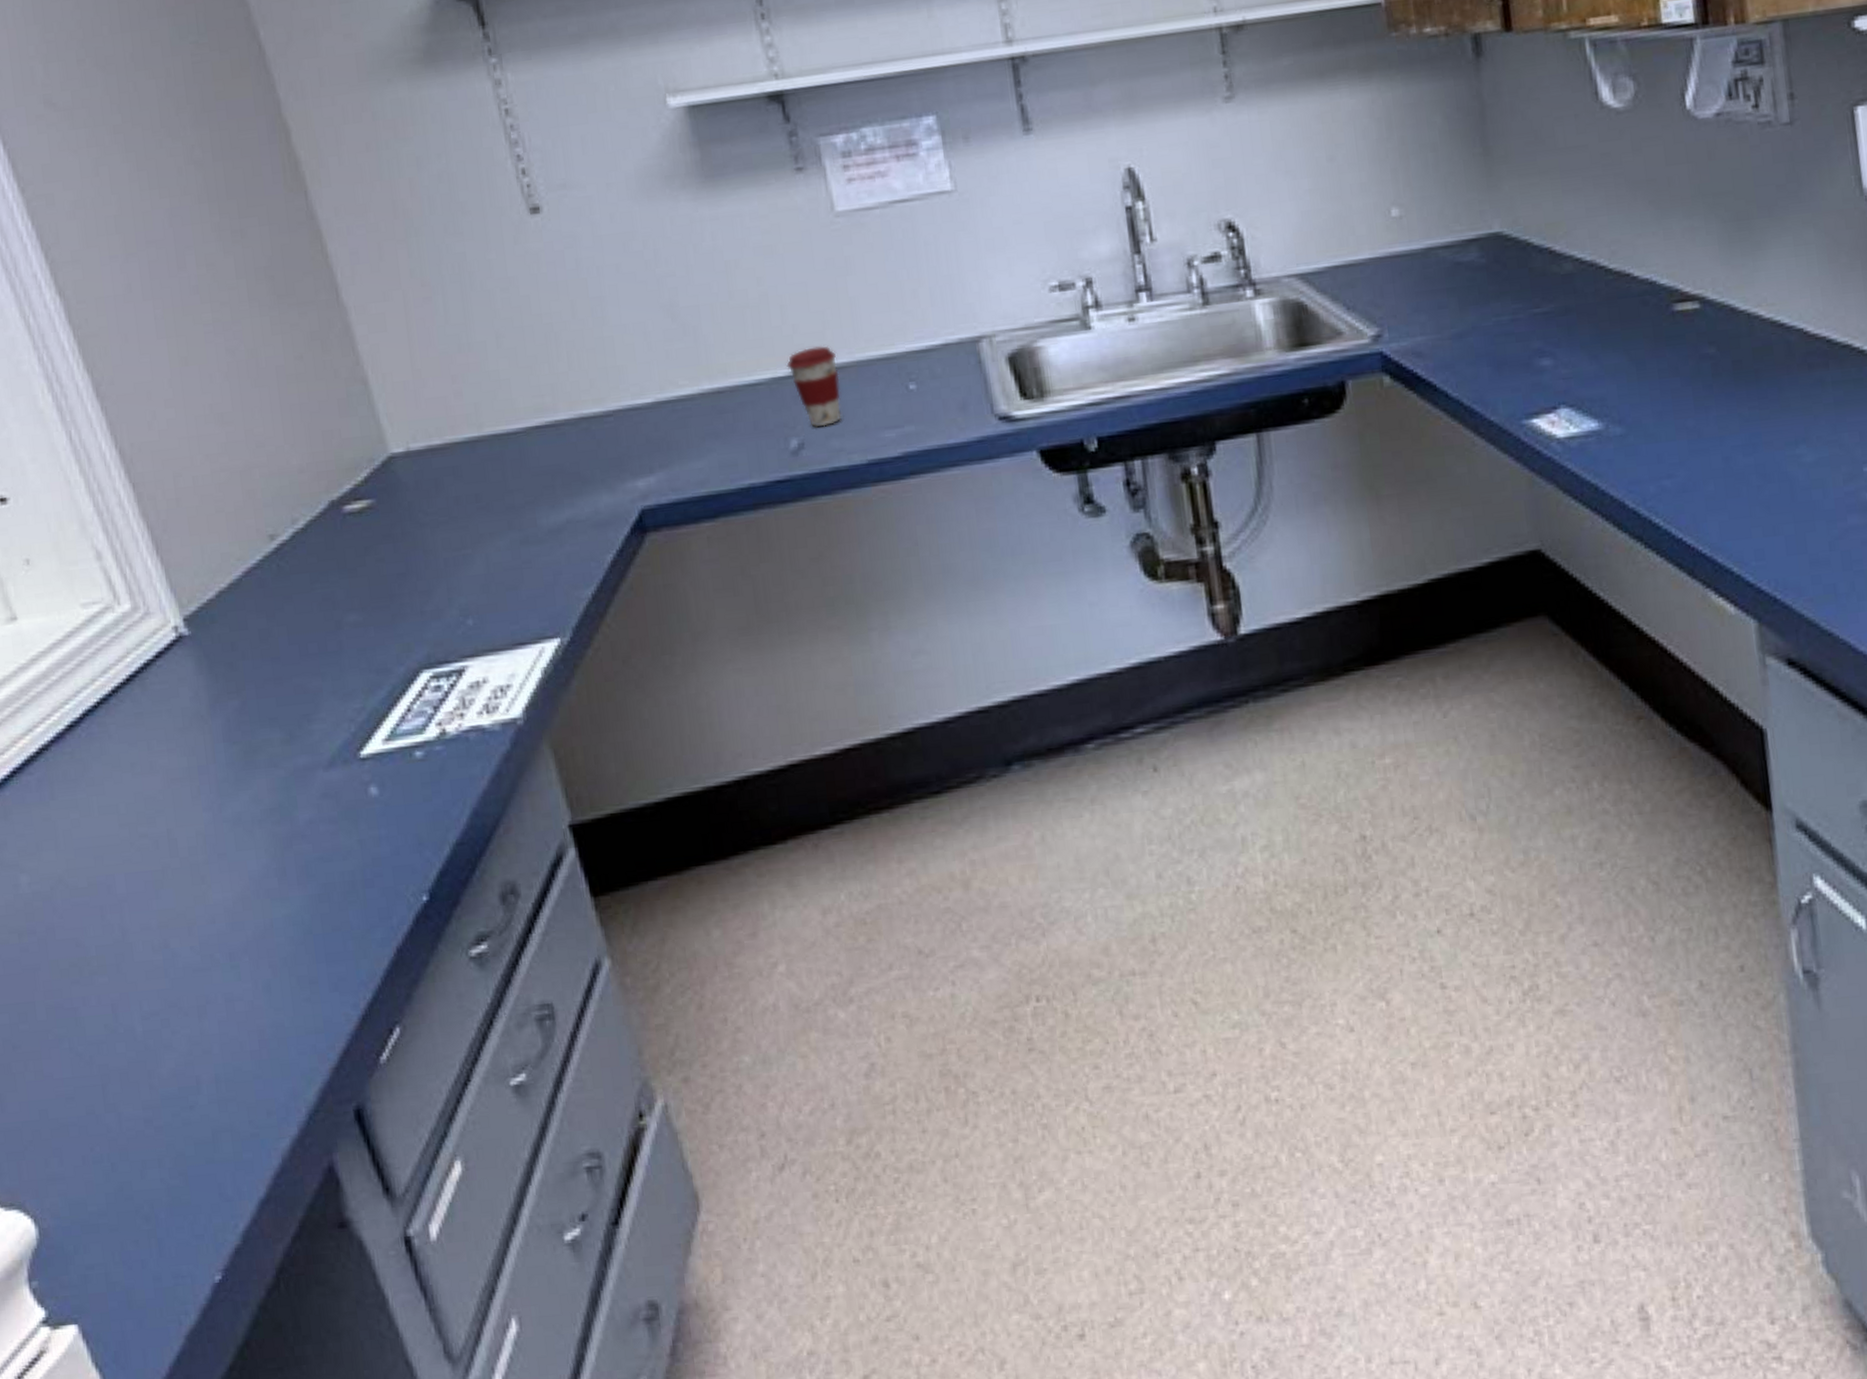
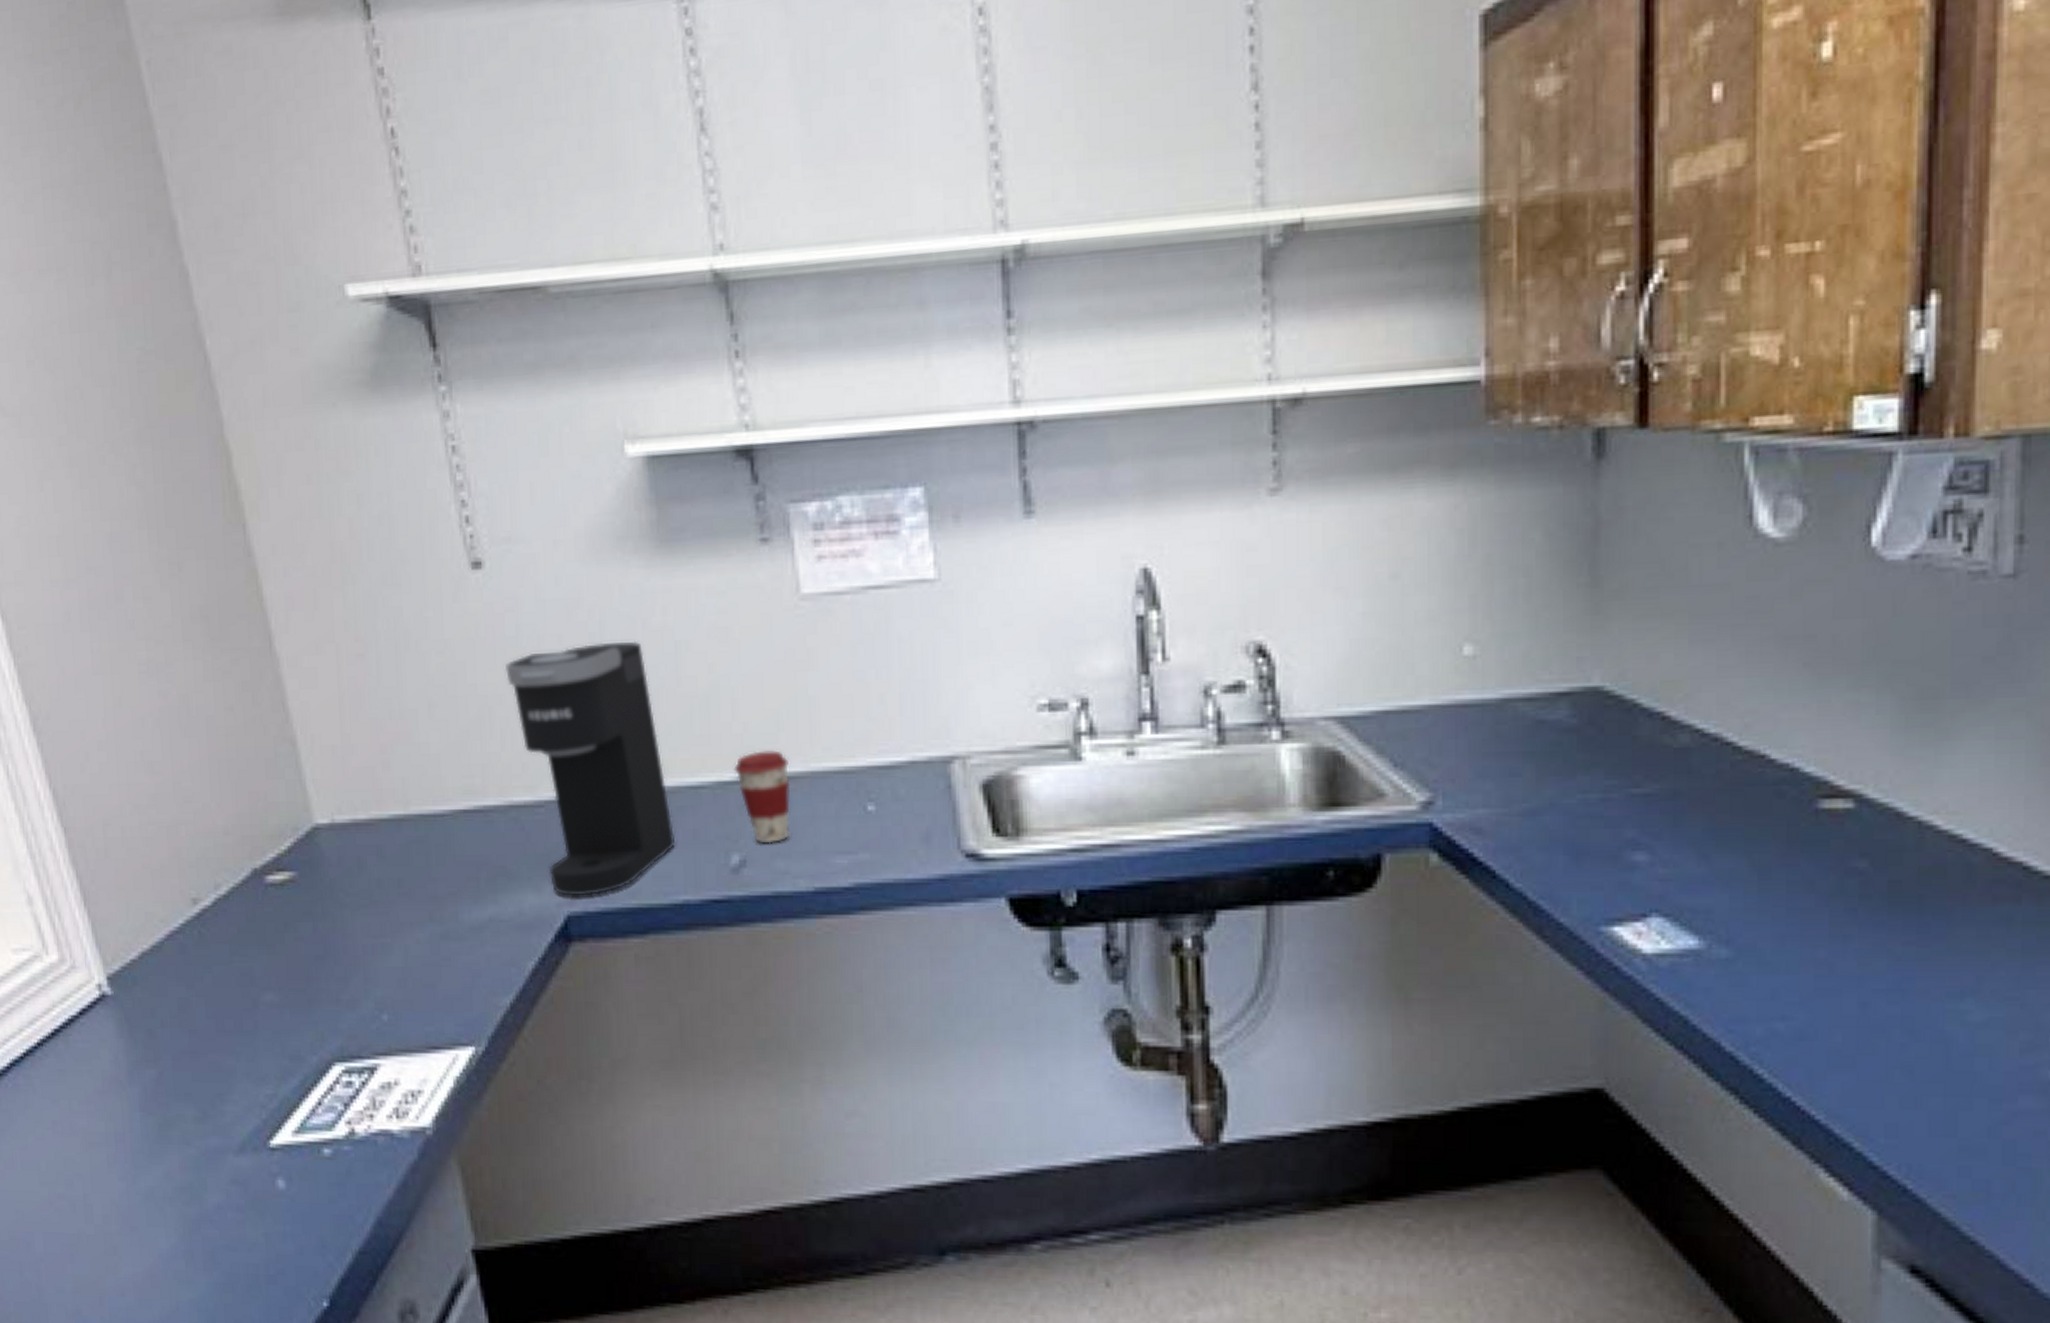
coffee maker: none [567,264,739,493] -> present [504,641,676,896]

